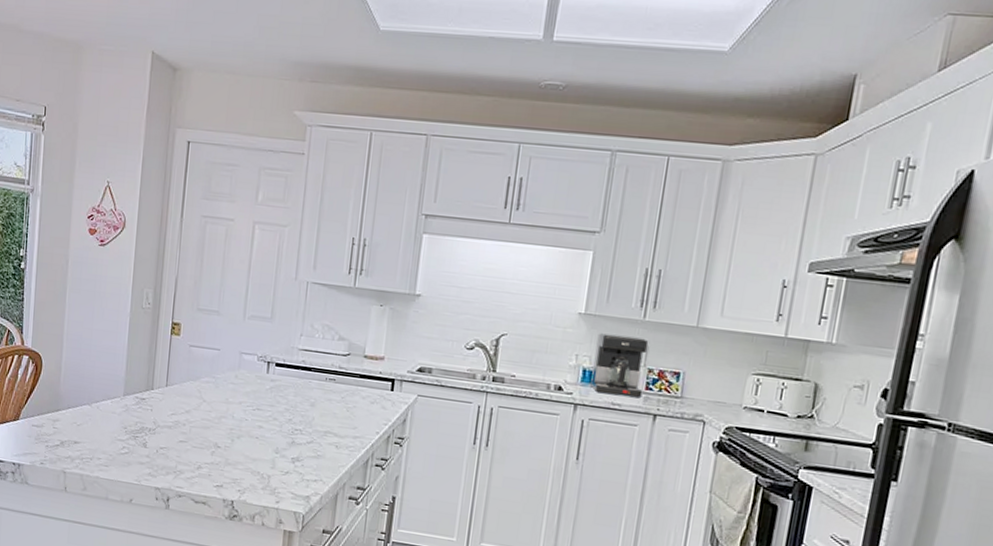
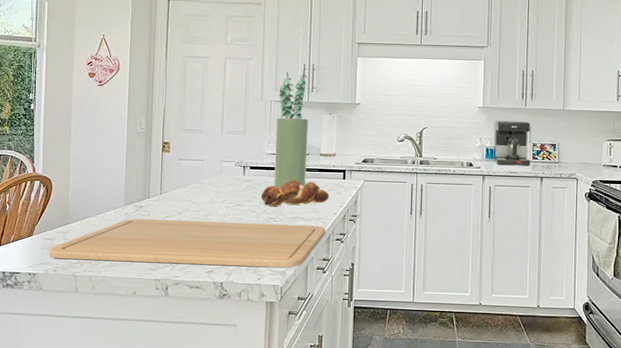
chopping board: none [35,412,364,494] -> present [48,218,326,268]
bread loaf: none [286,385,372,418] -> present [261,180,329,207]
vase: none [304,243,355,395] -> present [274,68,309,189]

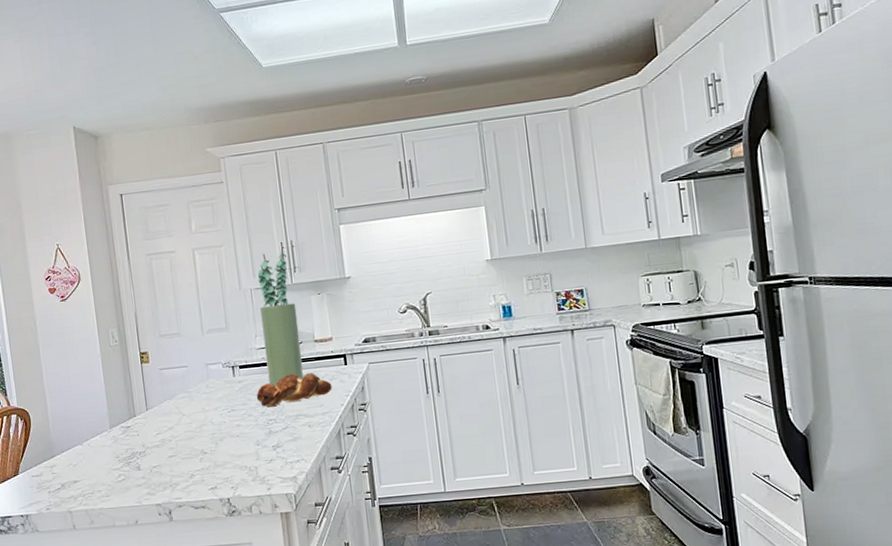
chopping board: present [48,218,326,268] -> none [38,420,335,497]
coffee maker: present [493,120,531,166] -> none [507,268,557,323]

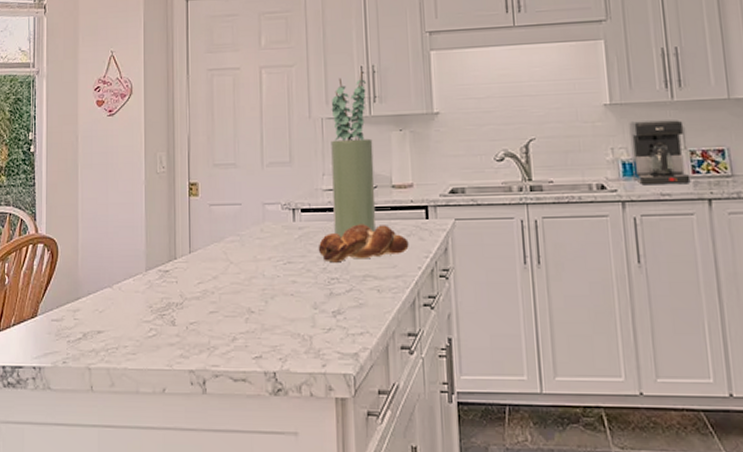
coffee maker: none [507,268,557,323] -> present [629,120,691,185]

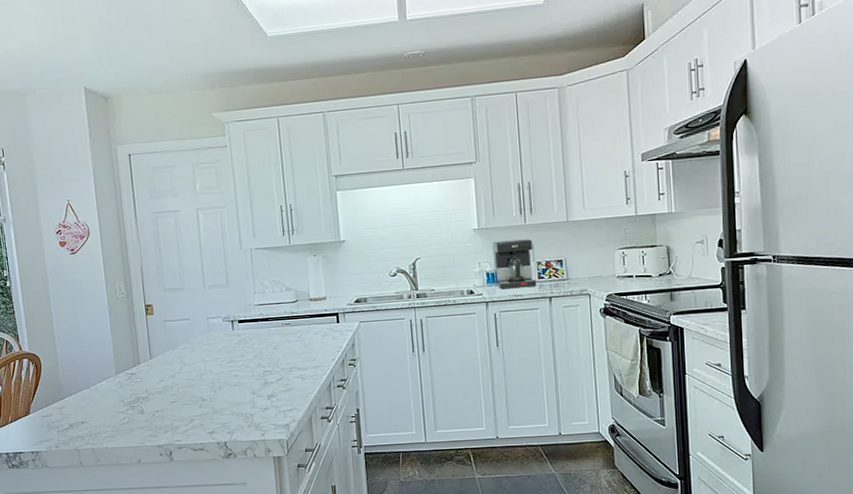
bread loaf: present [318,224,409,263] -> none [253,329,325,360]
vase: present [331,72,377,238] -> none [258,210,299,341]

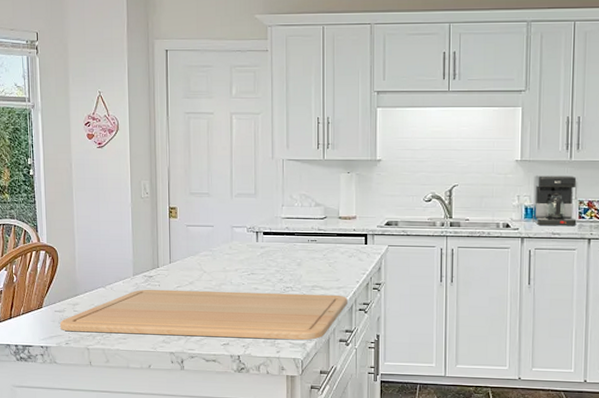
chopping board: none [48,374,326,435] -> present [59,289,347,341]

